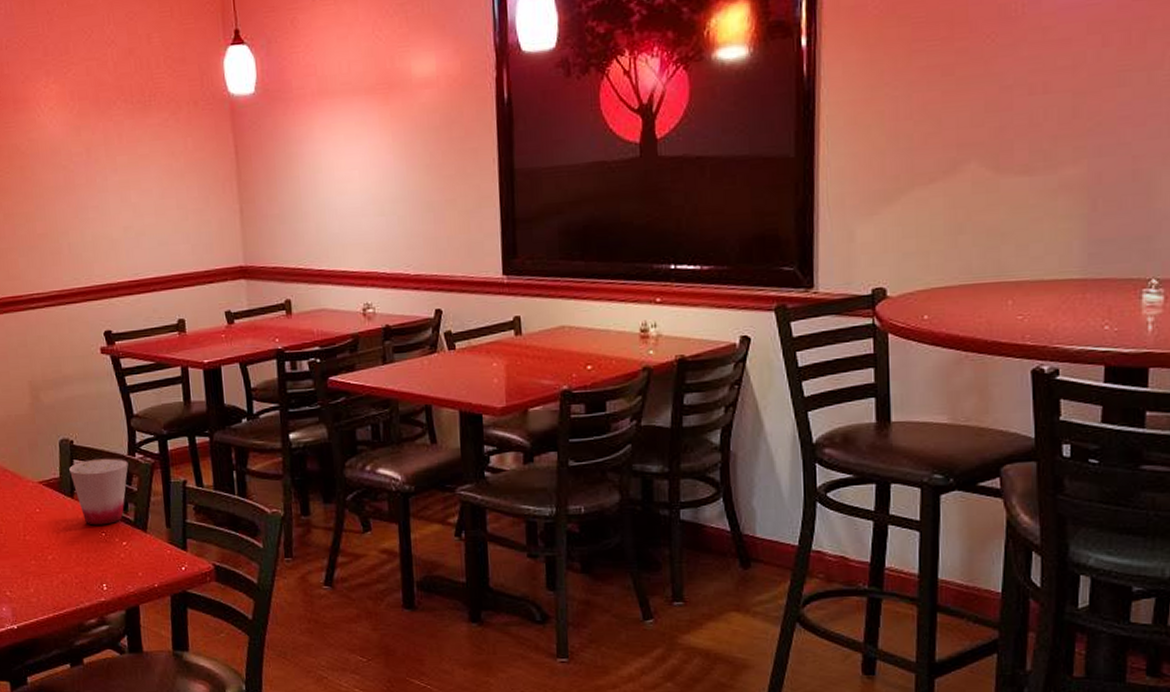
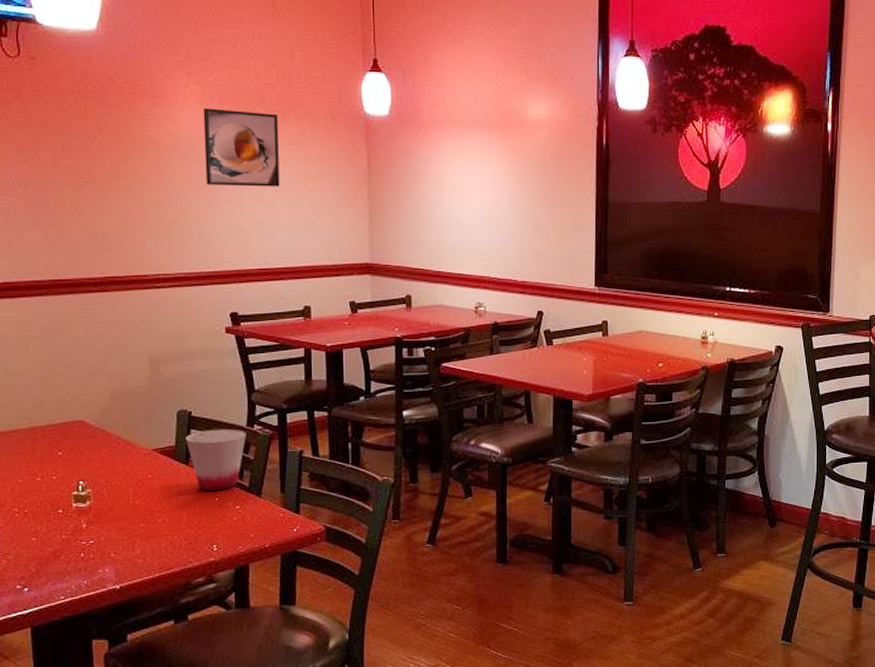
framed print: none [64,106,145,193] -> present [203,108,280,187]

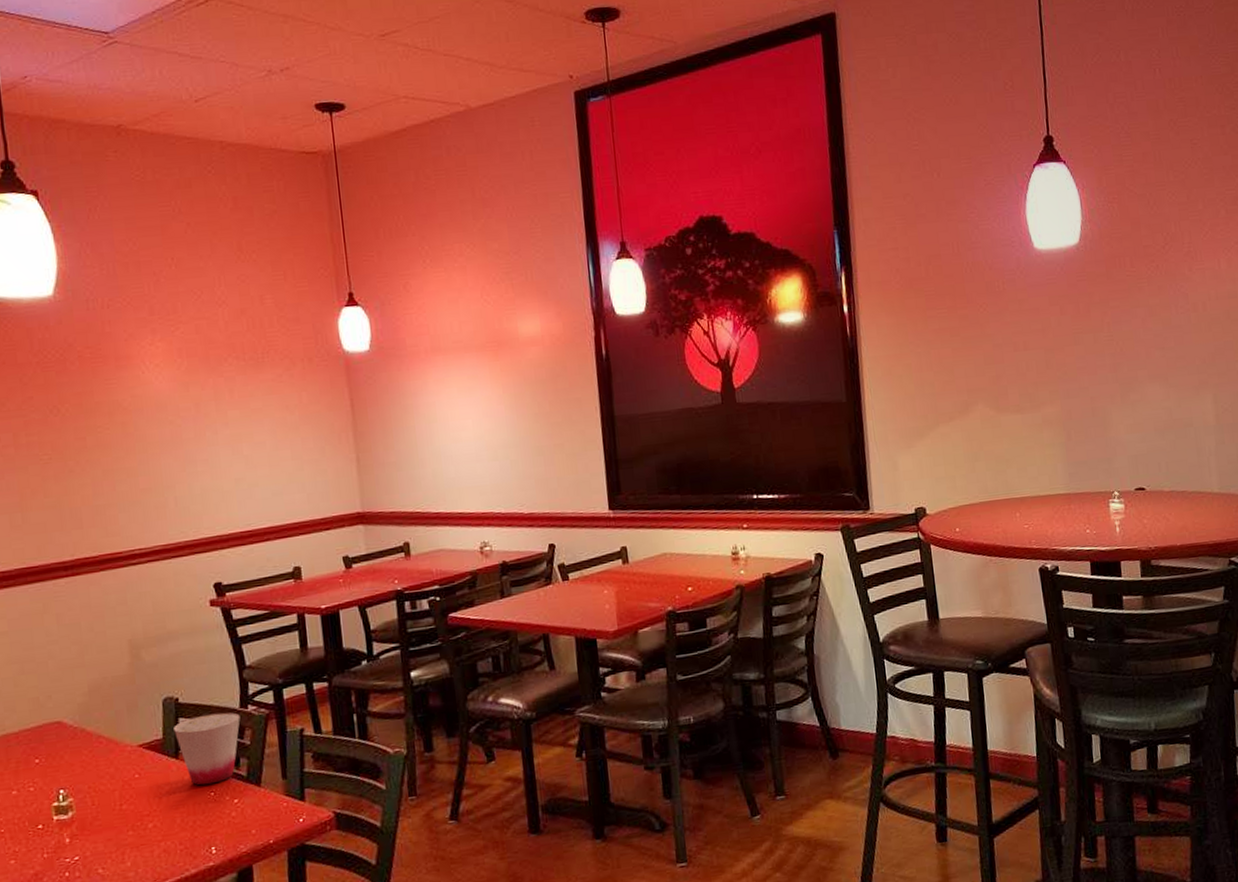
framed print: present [203,108,280,187] -> none [171,362,258,447]

